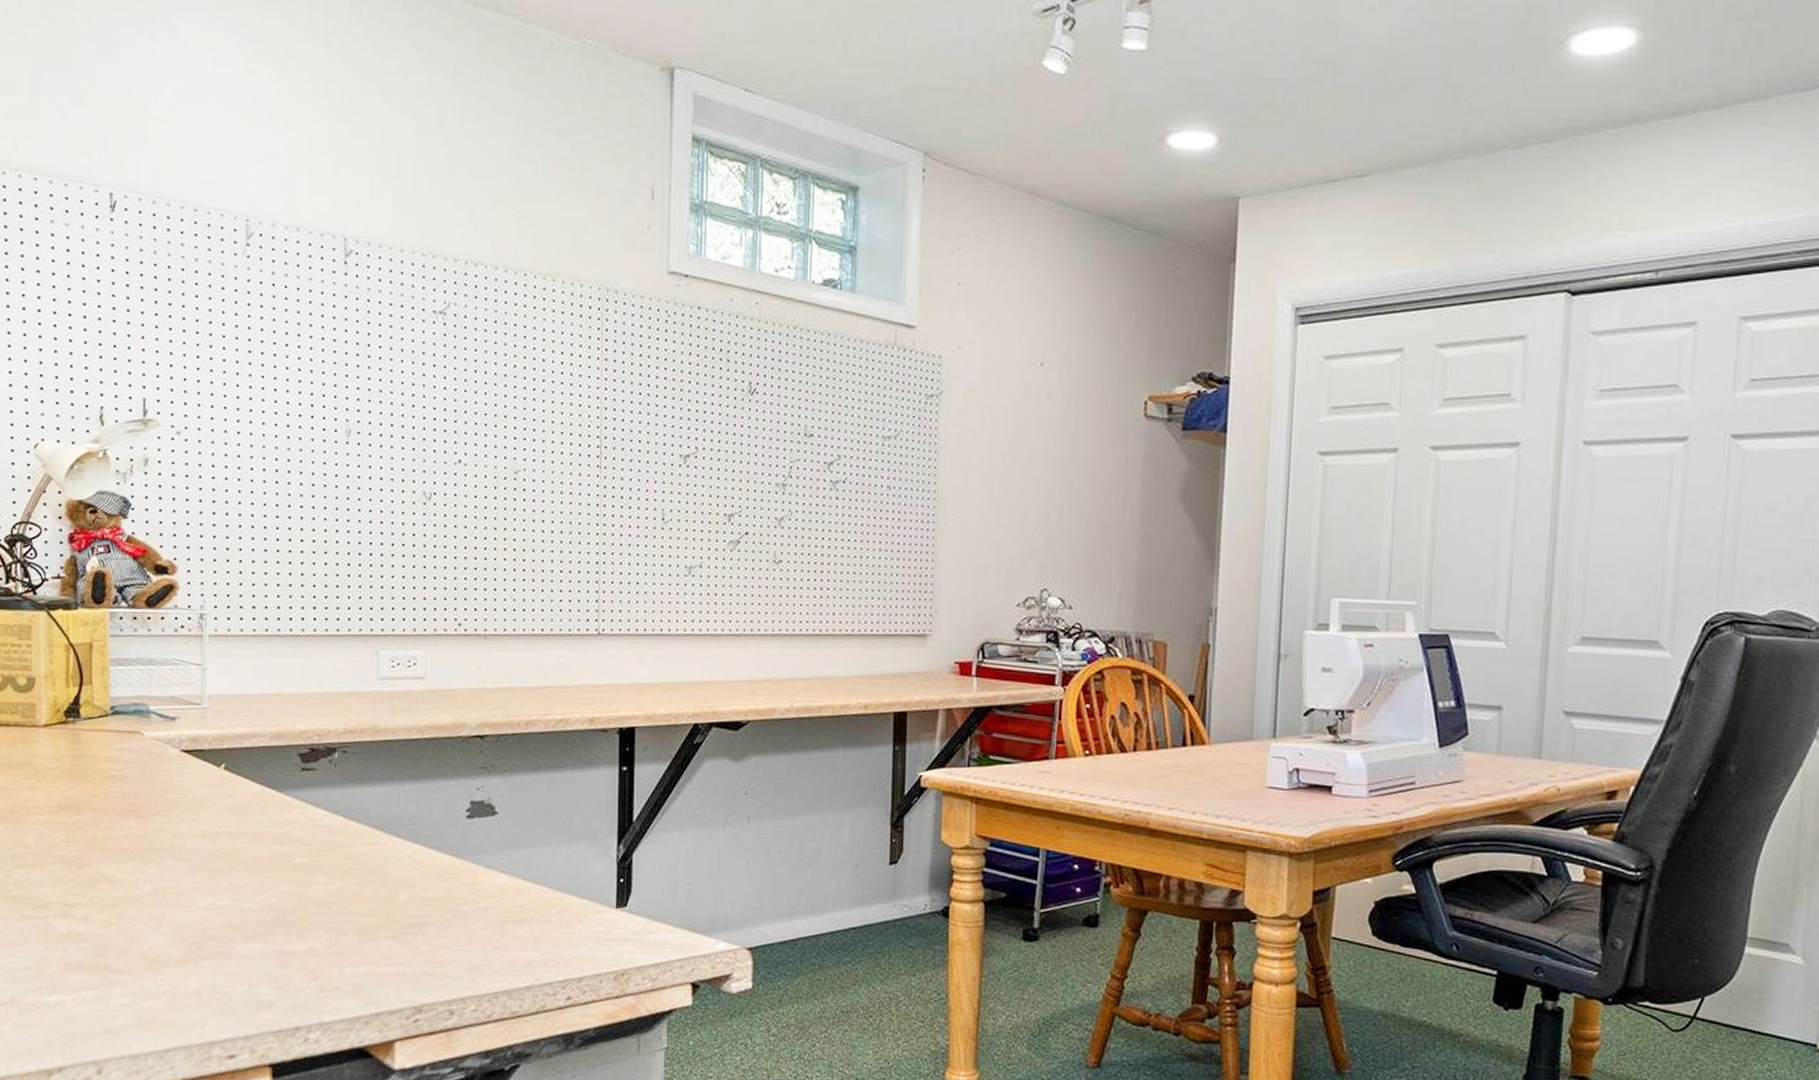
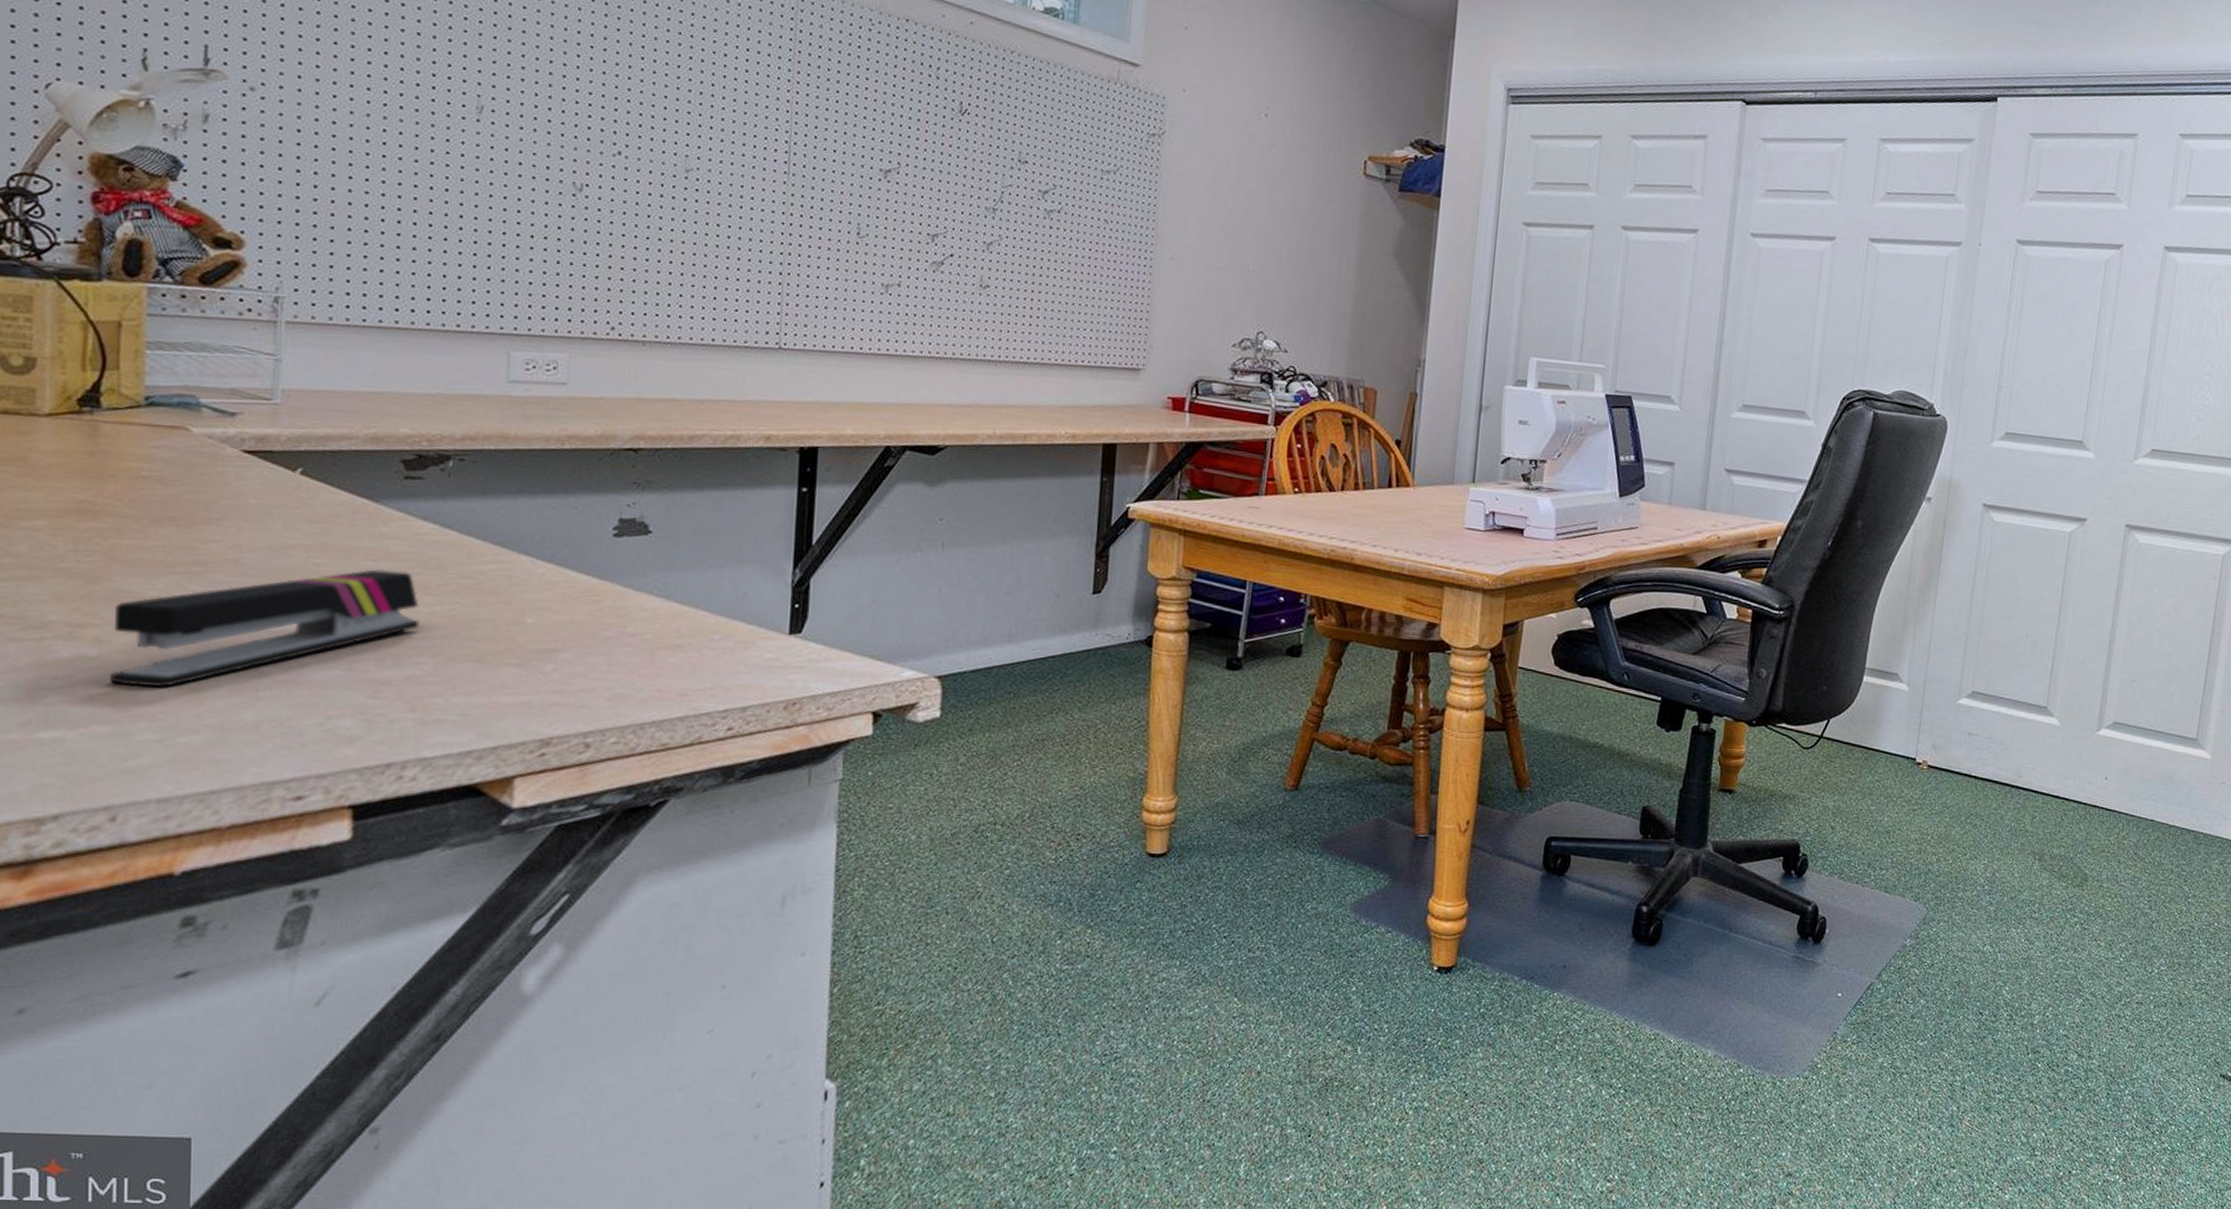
stapler: none [93,852,317,958] -> present [109,569,420,687]

